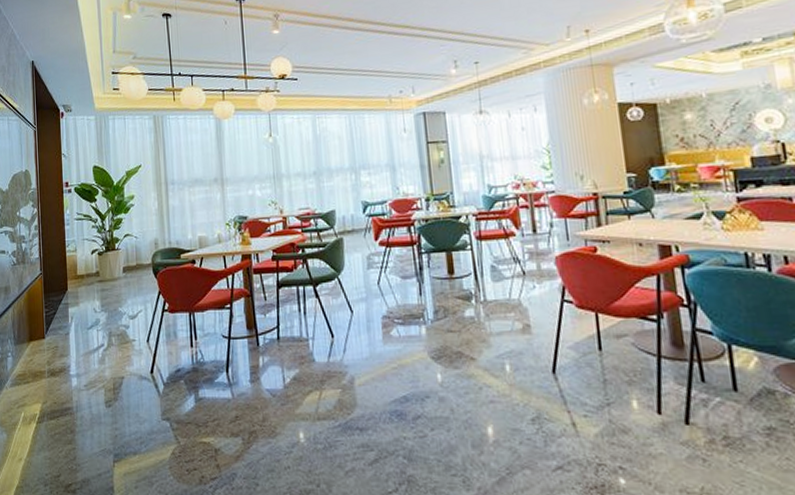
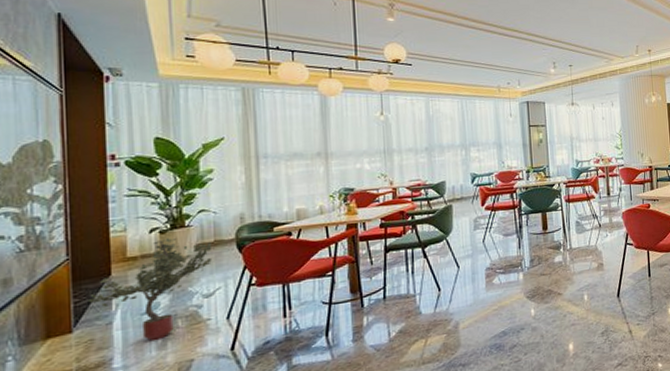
potted tree: none [54,259,135,354] -> present [88,238,212,341]

